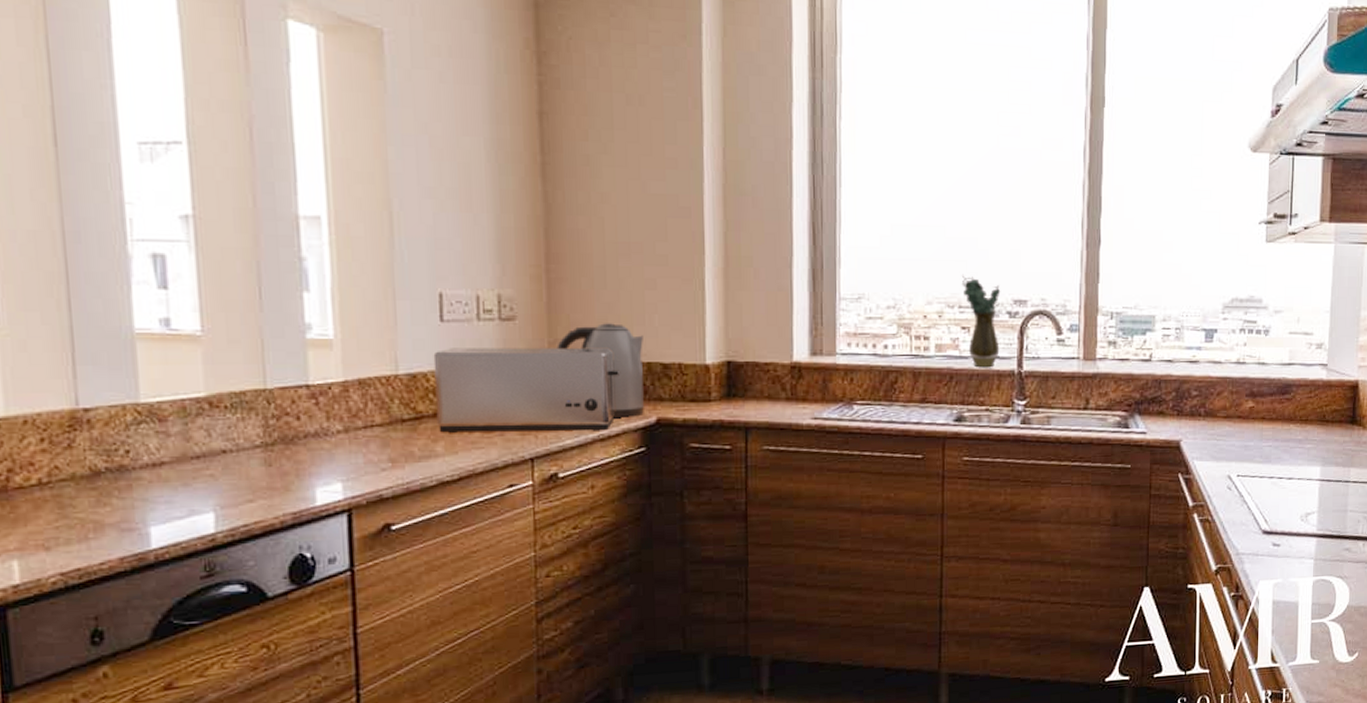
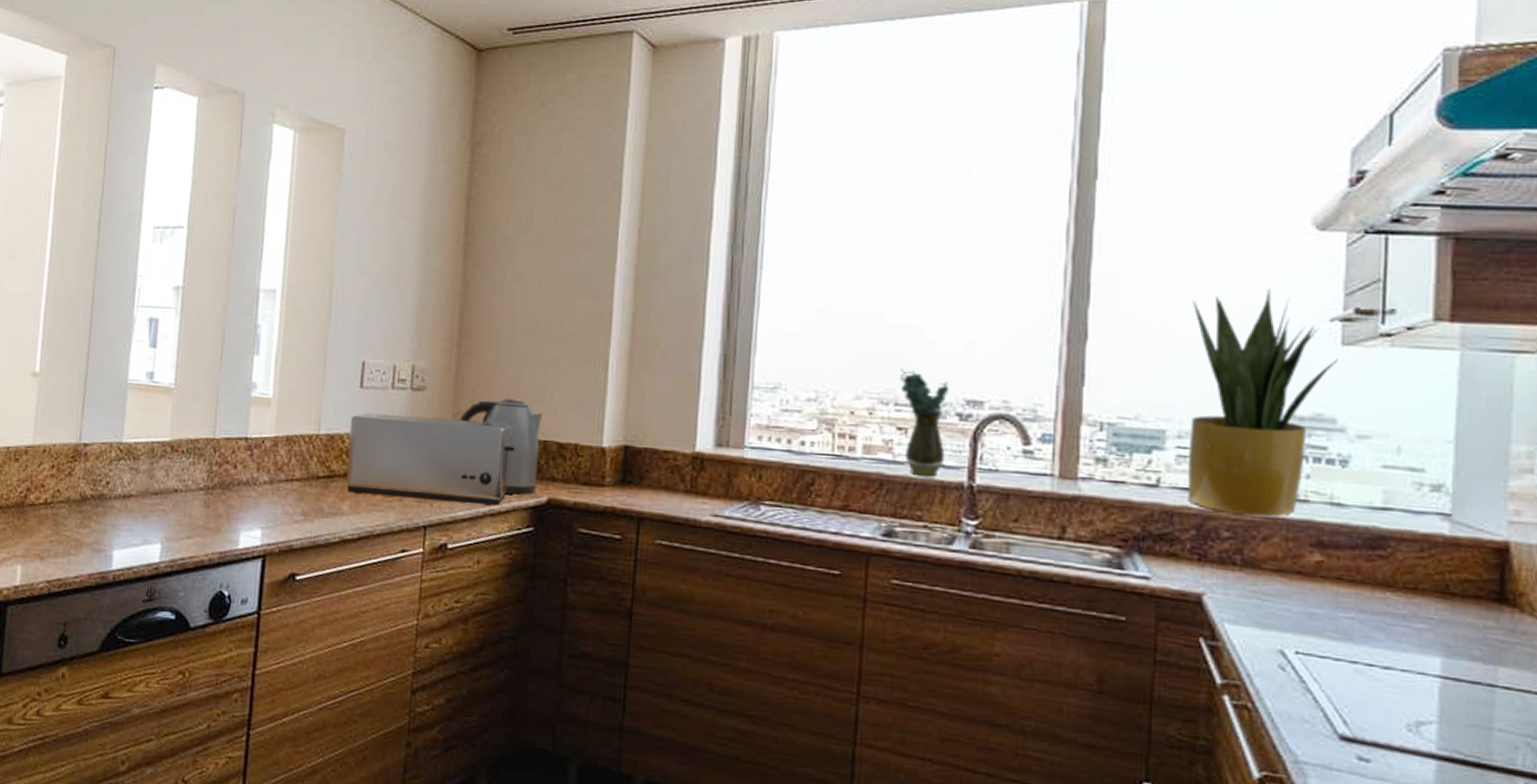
planter: none [1170,199,1264,378] -> present [1187,288,1338,517]

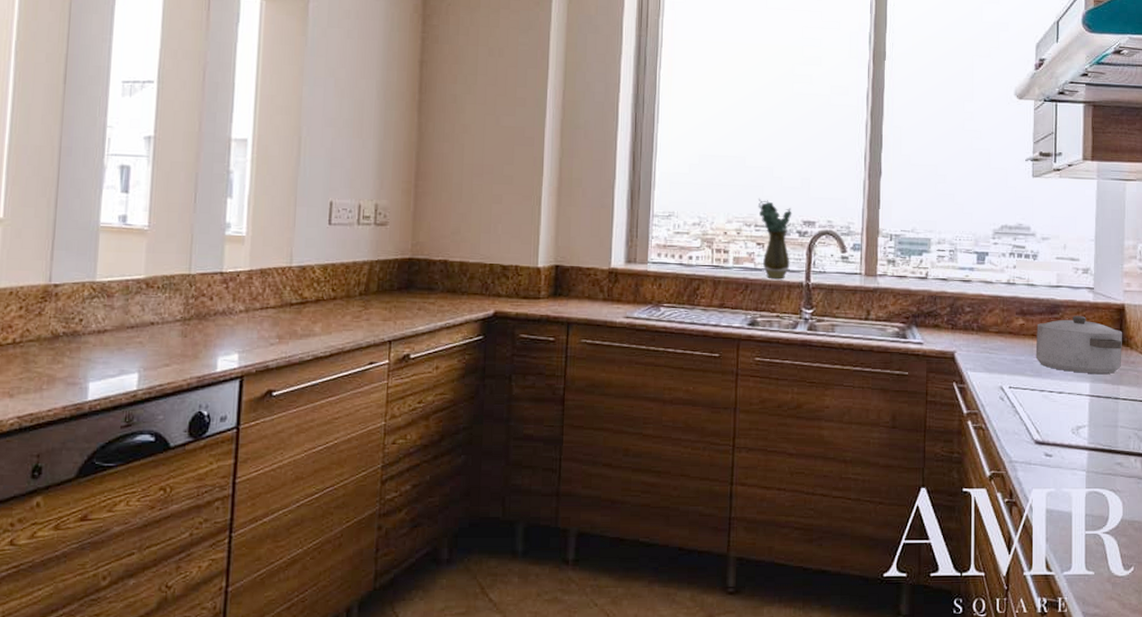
toaster: present [346,413,516,506] -> none [317,246,467,320]
kettle: present [459,398,542,496] -> none [418,230,488,311]
planter: present [1187,288,1338,517] -> none [944,139,1030,296]
cooking pot: none [1343,554,1506,647] -> present [1035,316,1123,374]

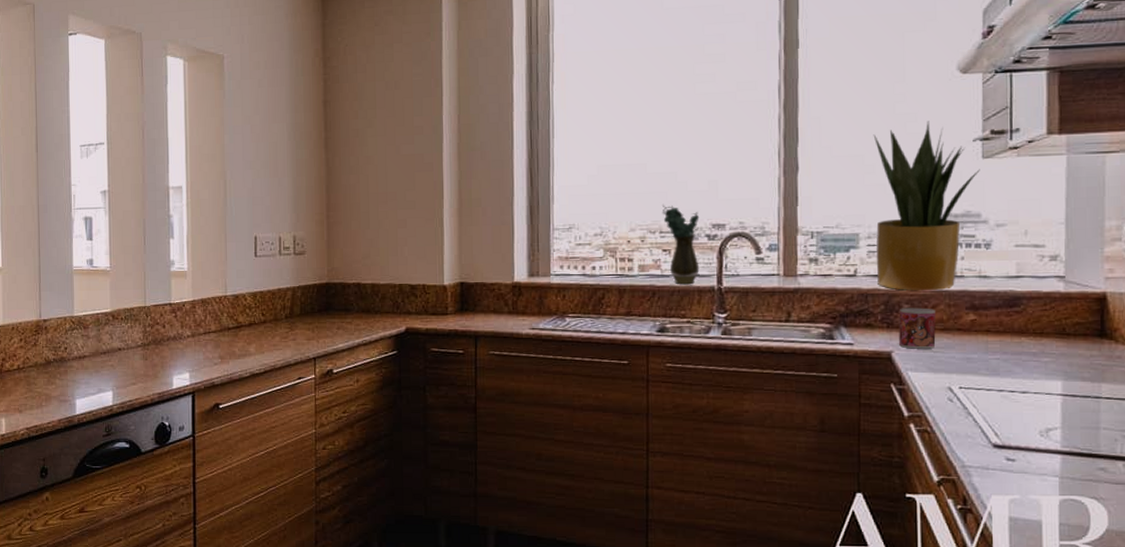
planter: none [944,139,1030,296] -> present [873,121,980,291]
mug: none [961,311,993,350] -> present [899,308,937,349]
cooking pot: present [1035,316,1123,374] -> none [991,308,1105,371]

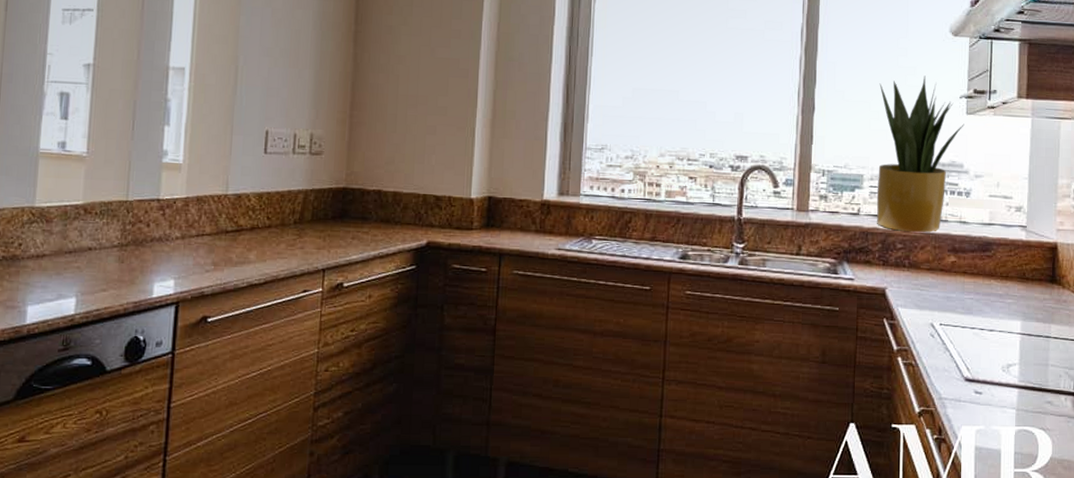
vase: present [662,205,700,284] -> none [690,133,725,213]
mug: present [899,308,937,349] -> none [892,247,924,287]

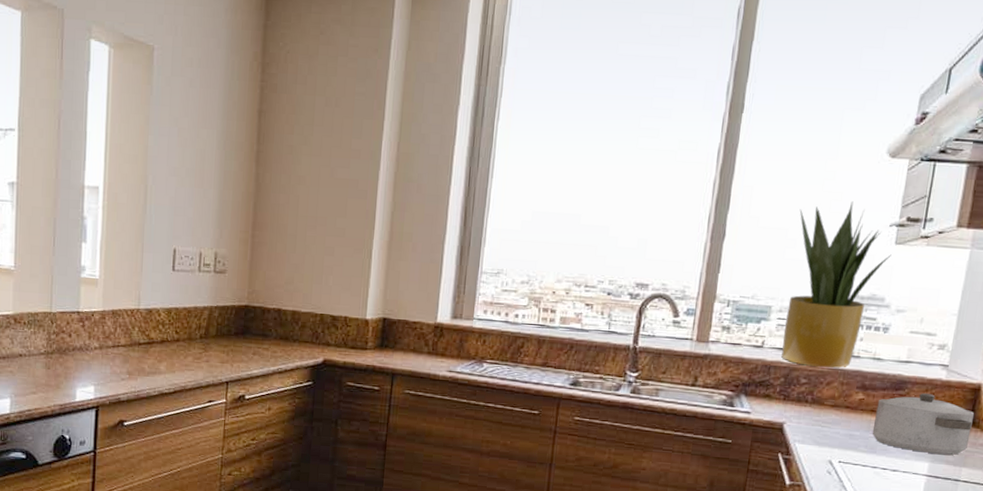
cooking pot: none [967,254,1055,312] -> present [872,393,975,455]

